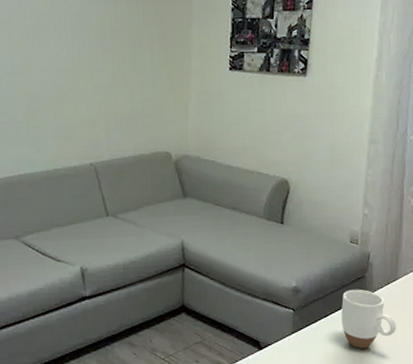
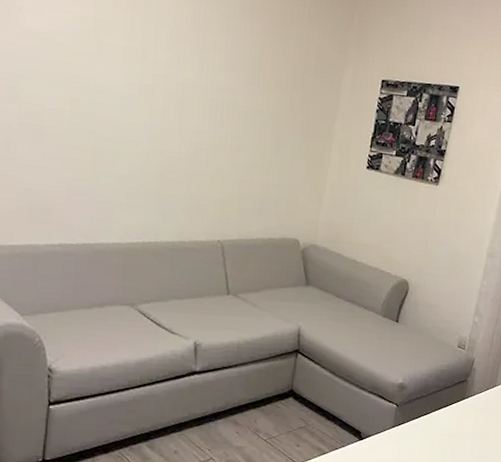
mug: present [341,289,396,349] -> none [439,391,490,448]

